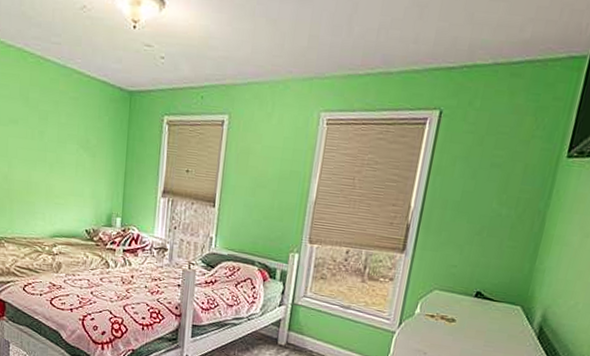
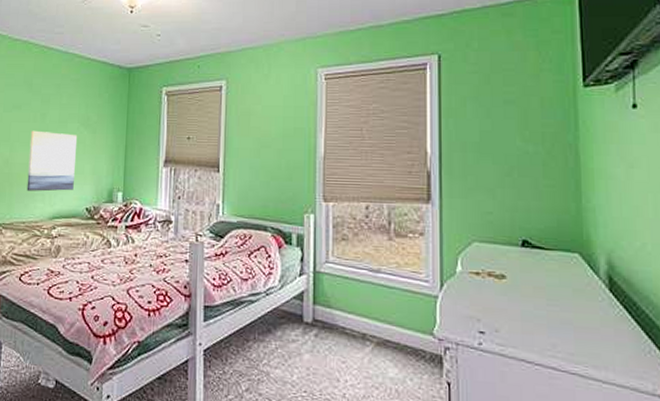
wall art: none [27,148,77,212] -> present [26,130,78,192]

